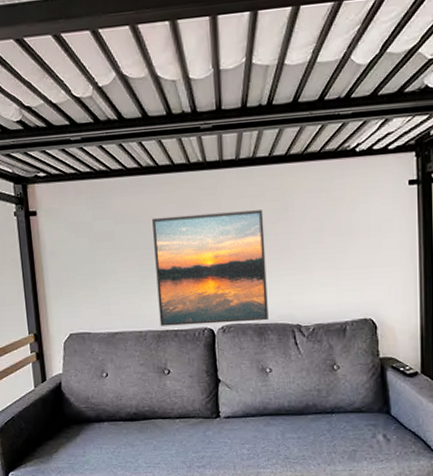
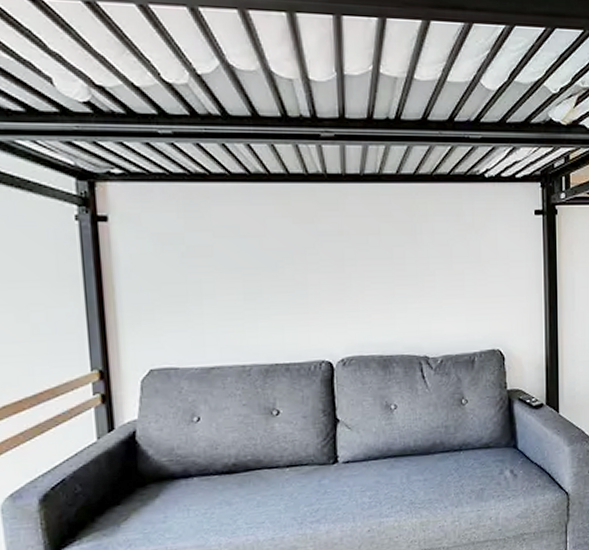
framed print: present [152,210,269,326] -> none [261,231,394,359]

